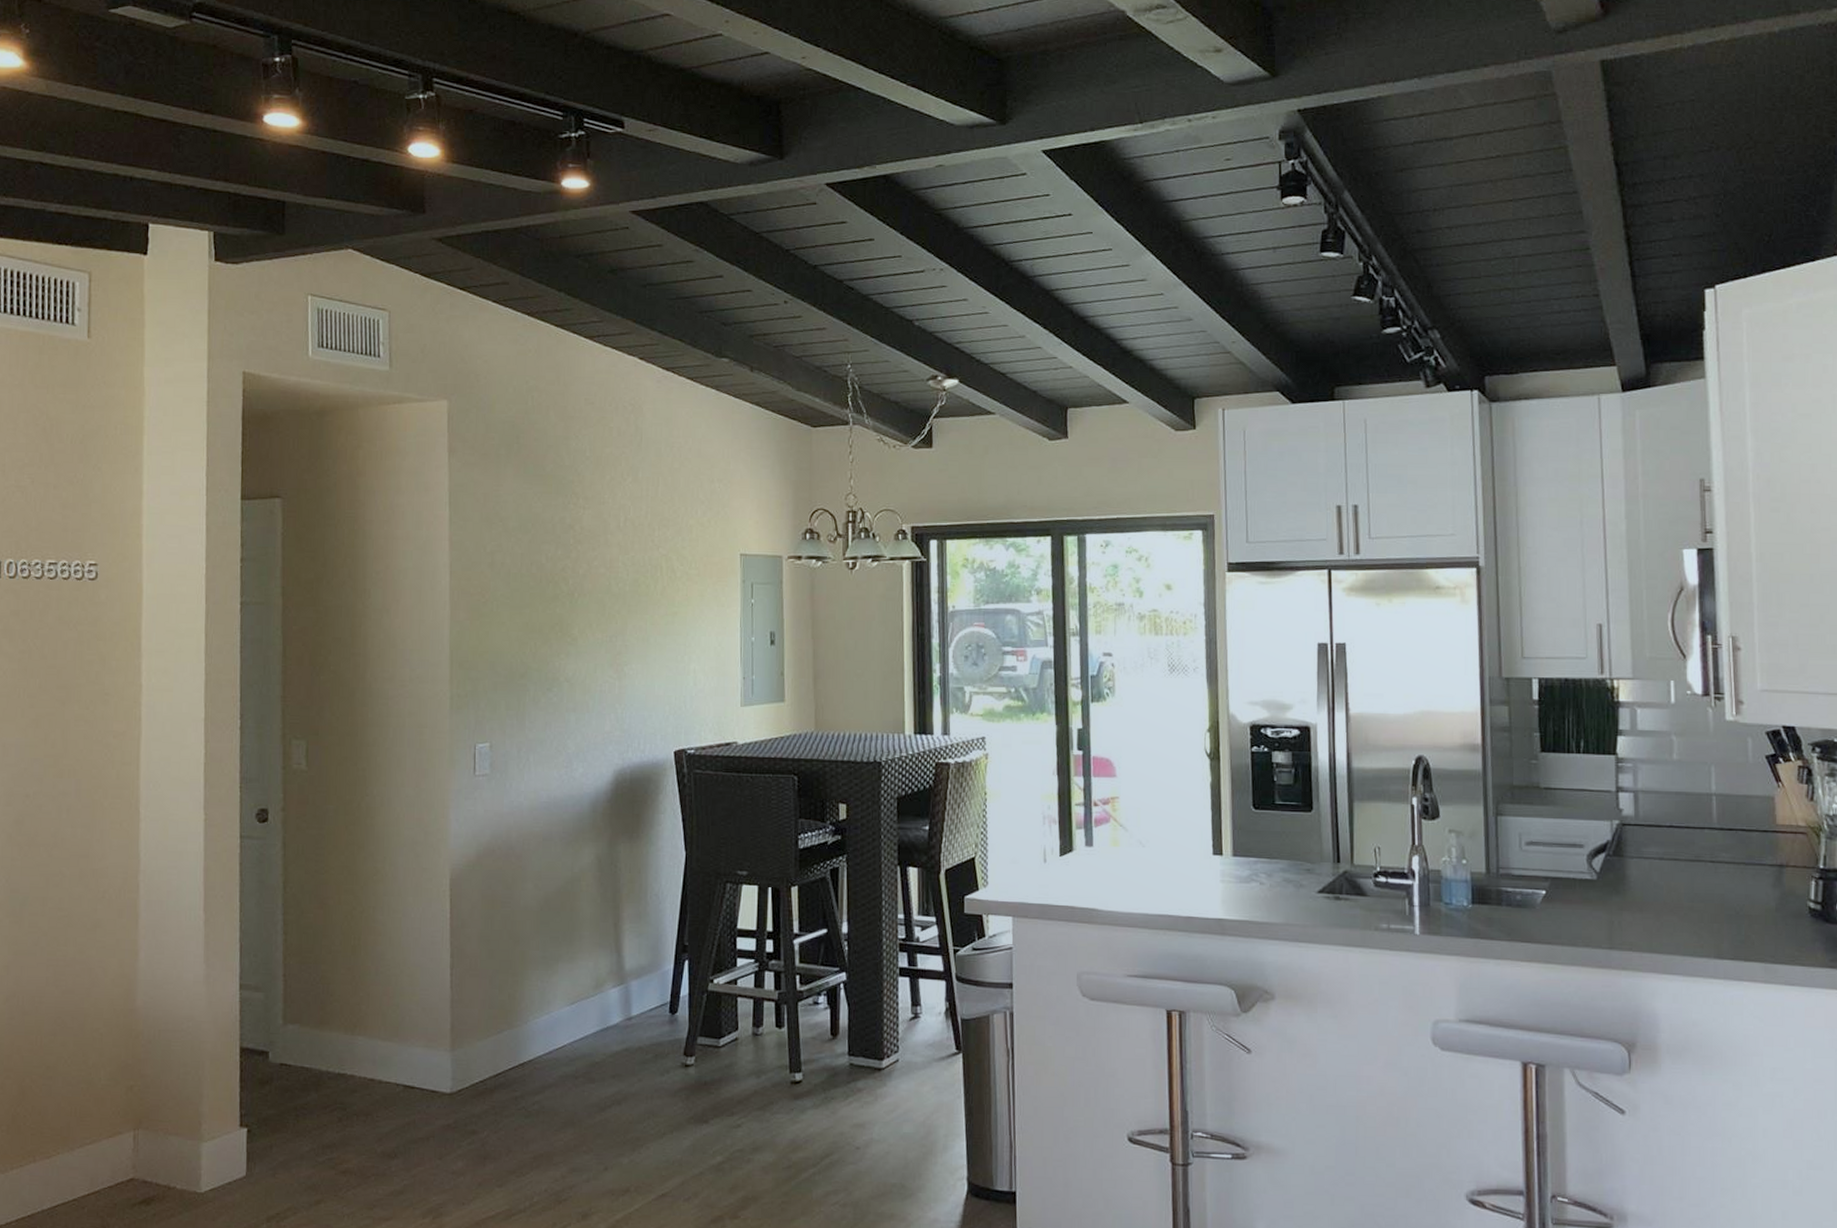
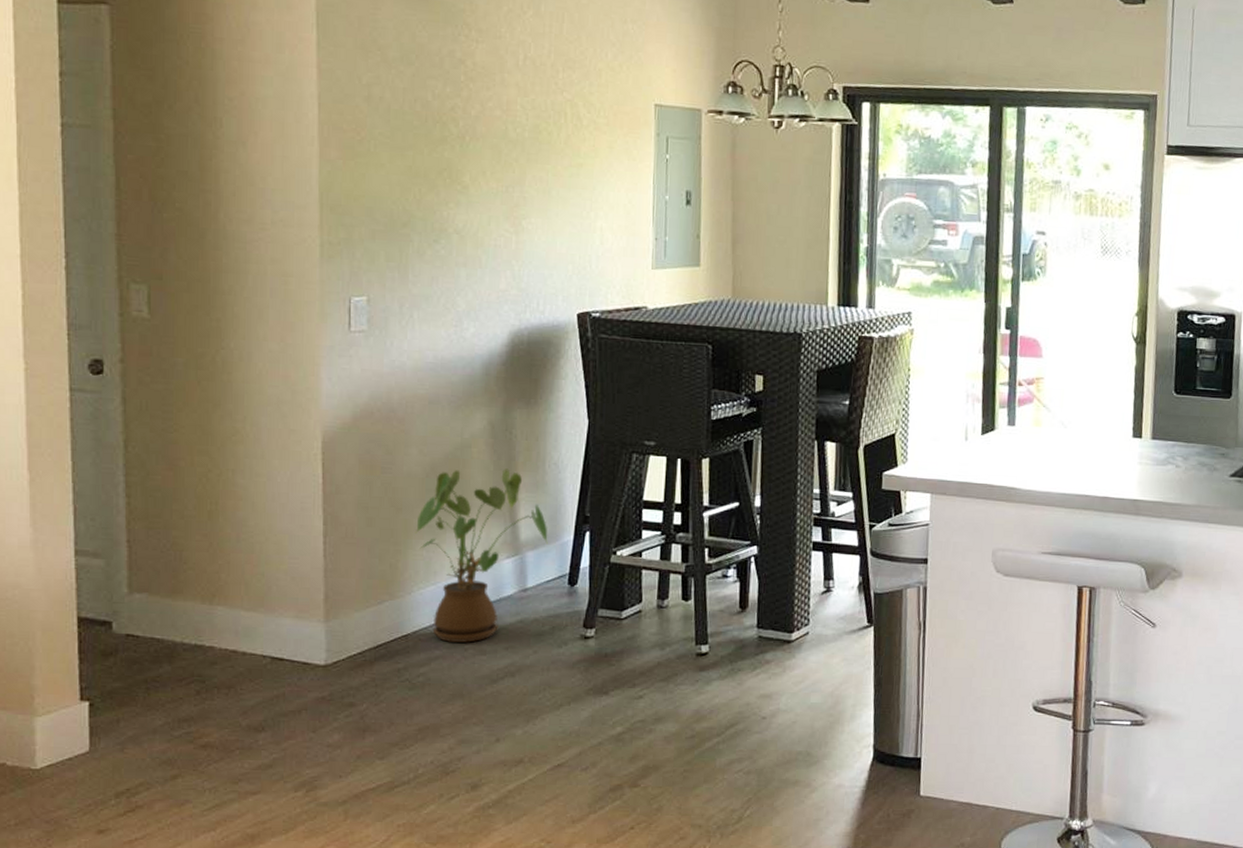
house plant: none [530,900,650,1072] -> present [414,468,548,643]

